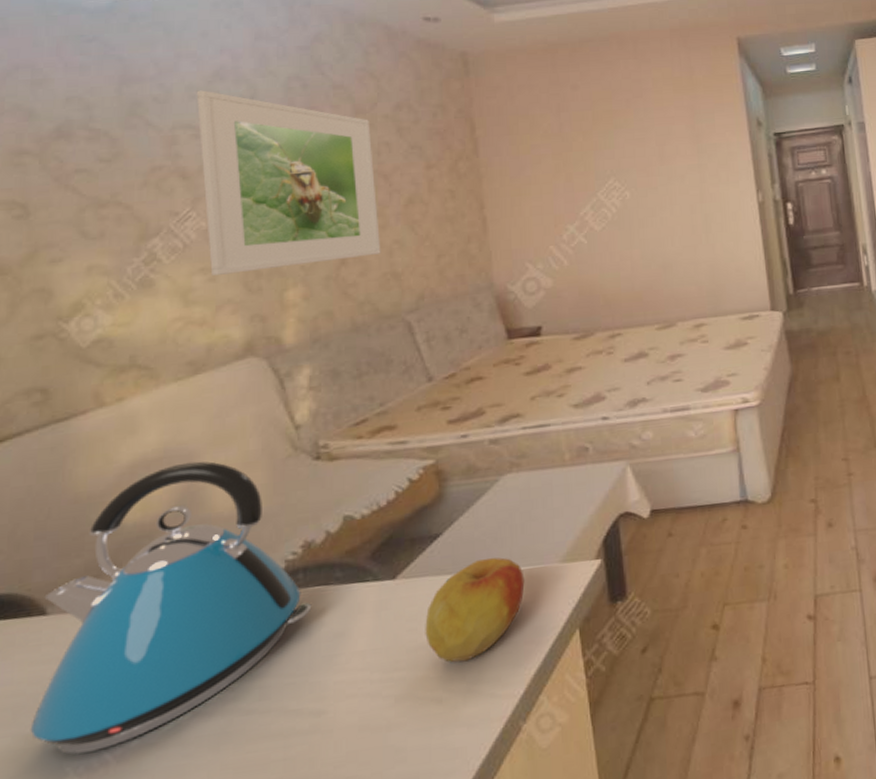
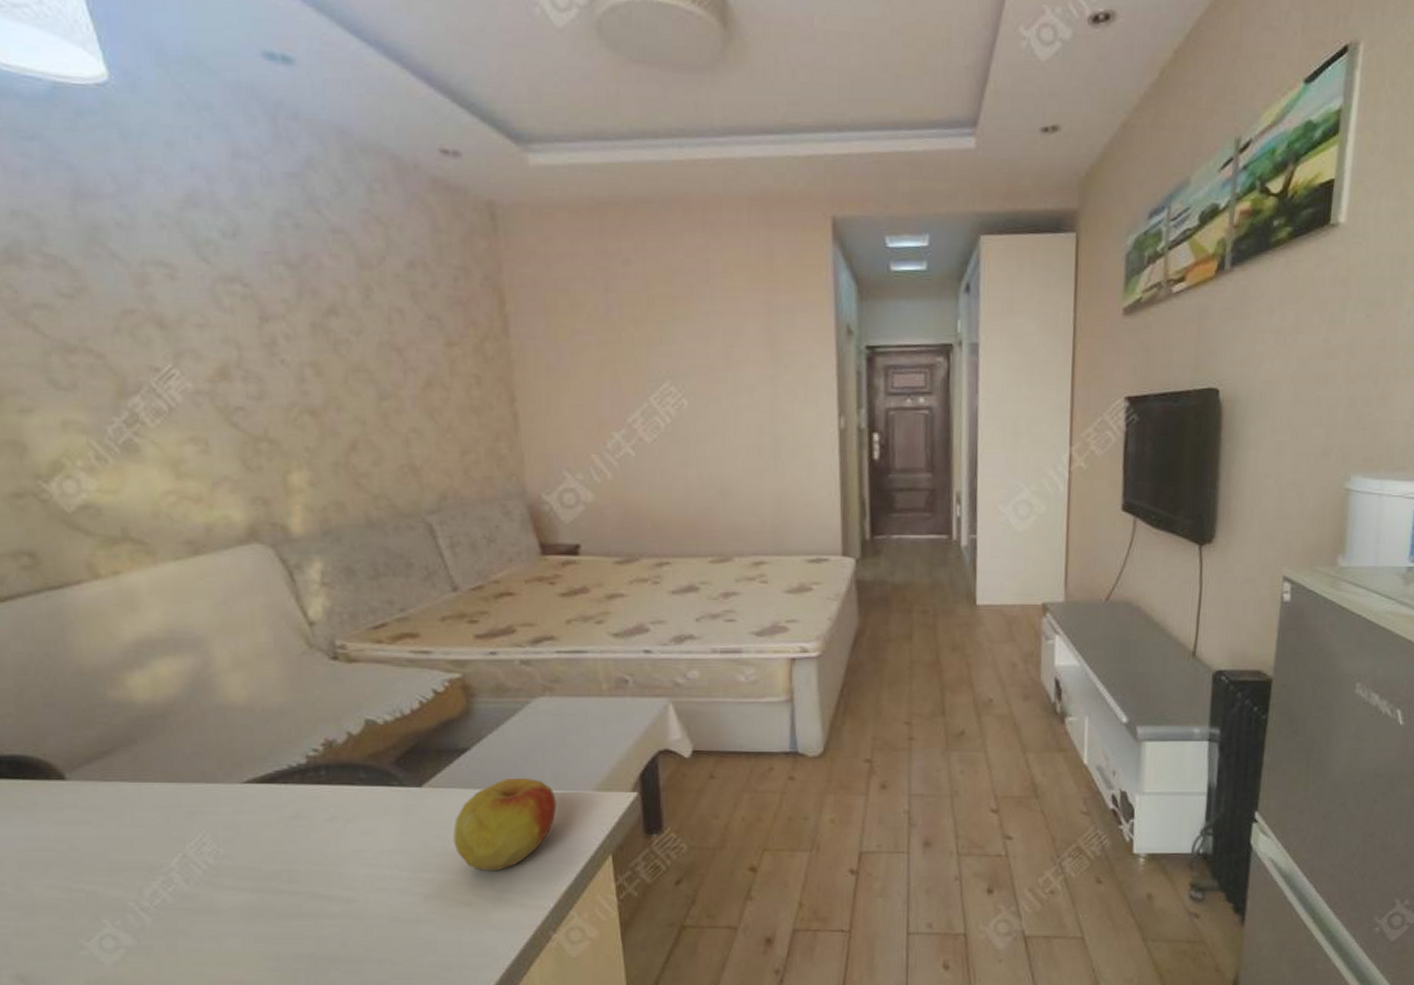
kettle: present [30,461,312,755] -> none [60,647,337,909]
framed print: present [196,90,381,275] -> none [166,218,397,448]

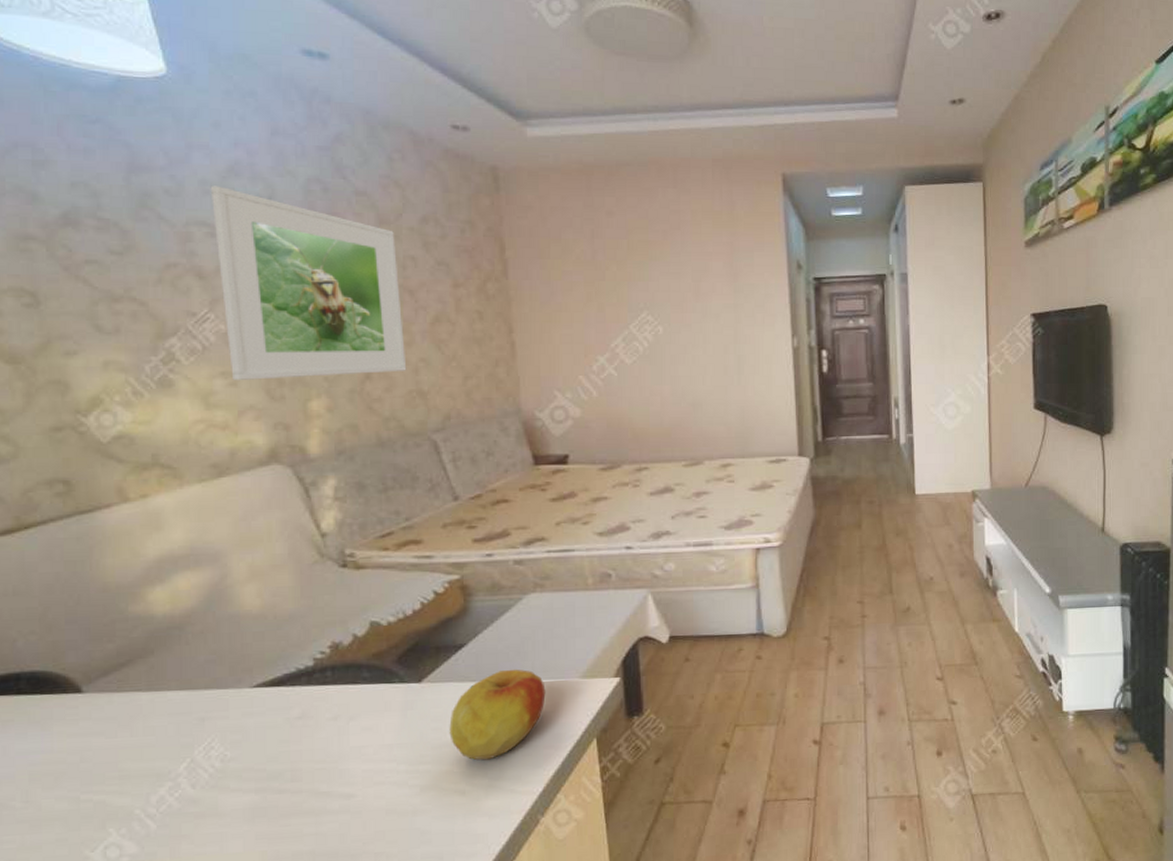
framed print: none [166,218,397,448] -> present [210,185,407,380]

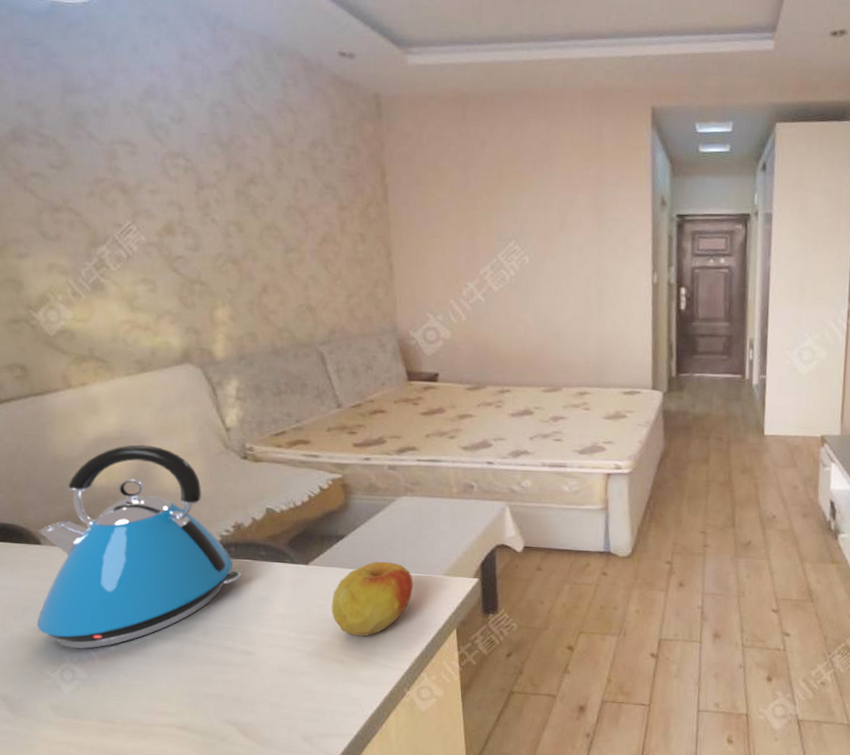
kettle: none [72,561,340,817] -> present [36,444,242,649]
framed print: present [210,185,407,380] -> none [130,107,298,288]

